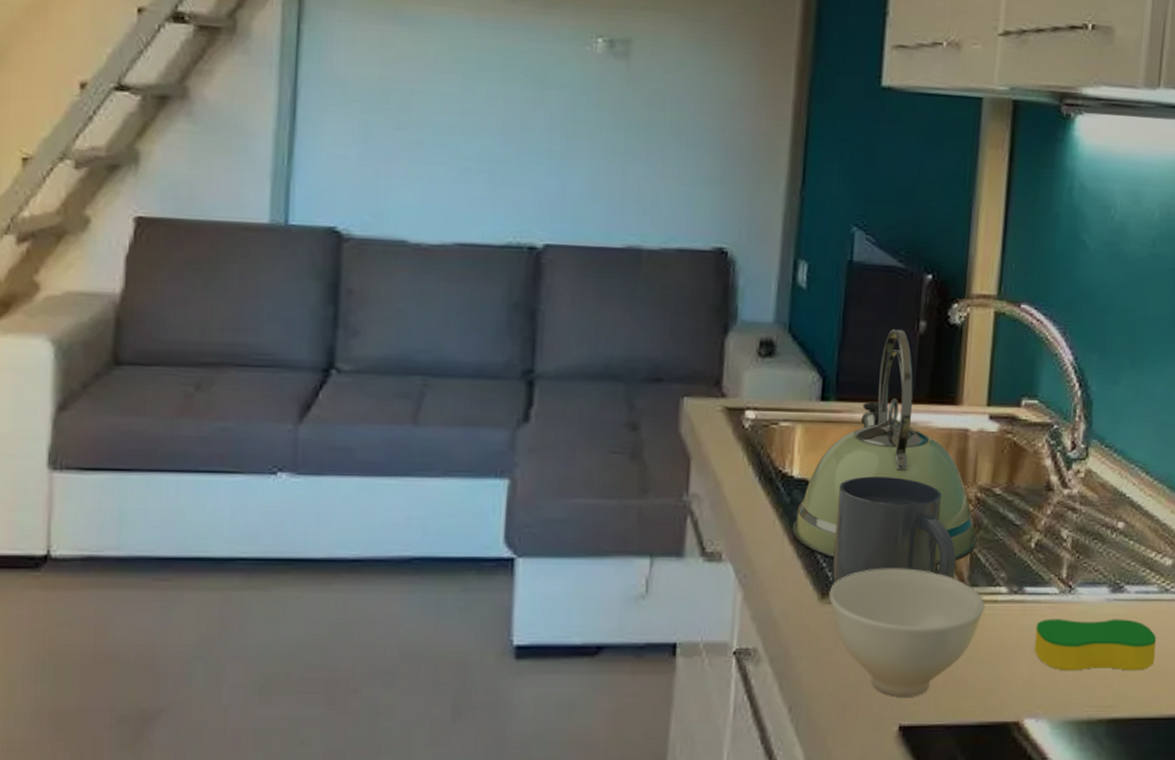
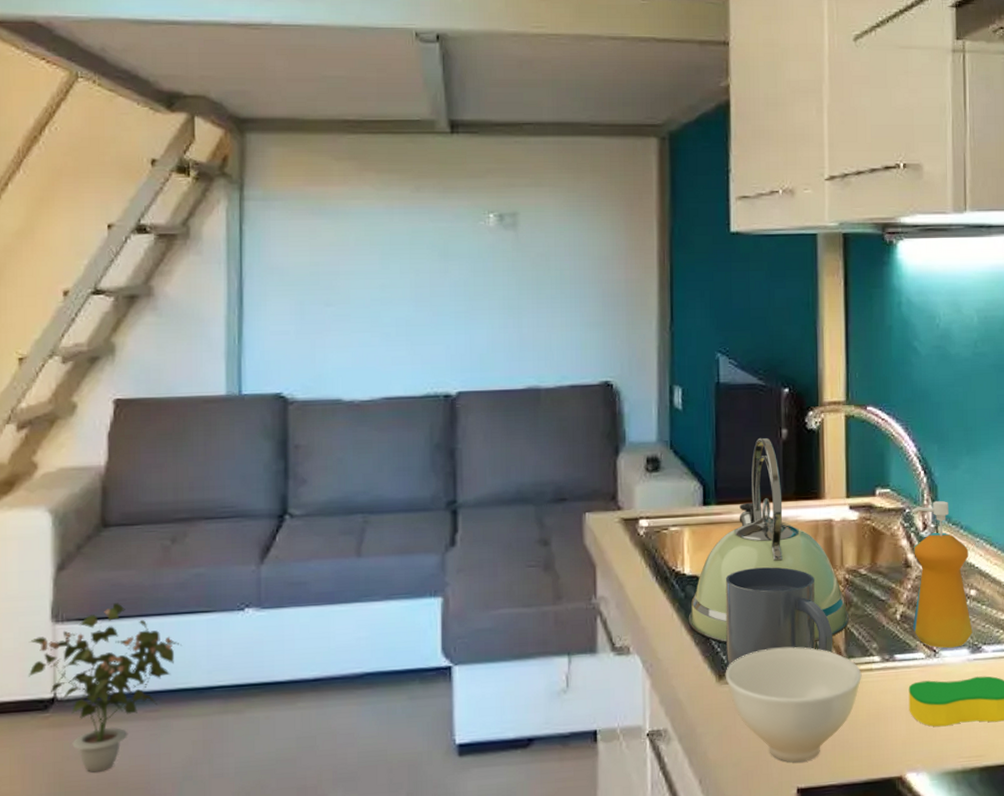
potted plant: none [18,453,201,643] -> present [28,603,182,773]
soap dispenser: none [1047,418,1121,585] -> present [912,500,973,648]

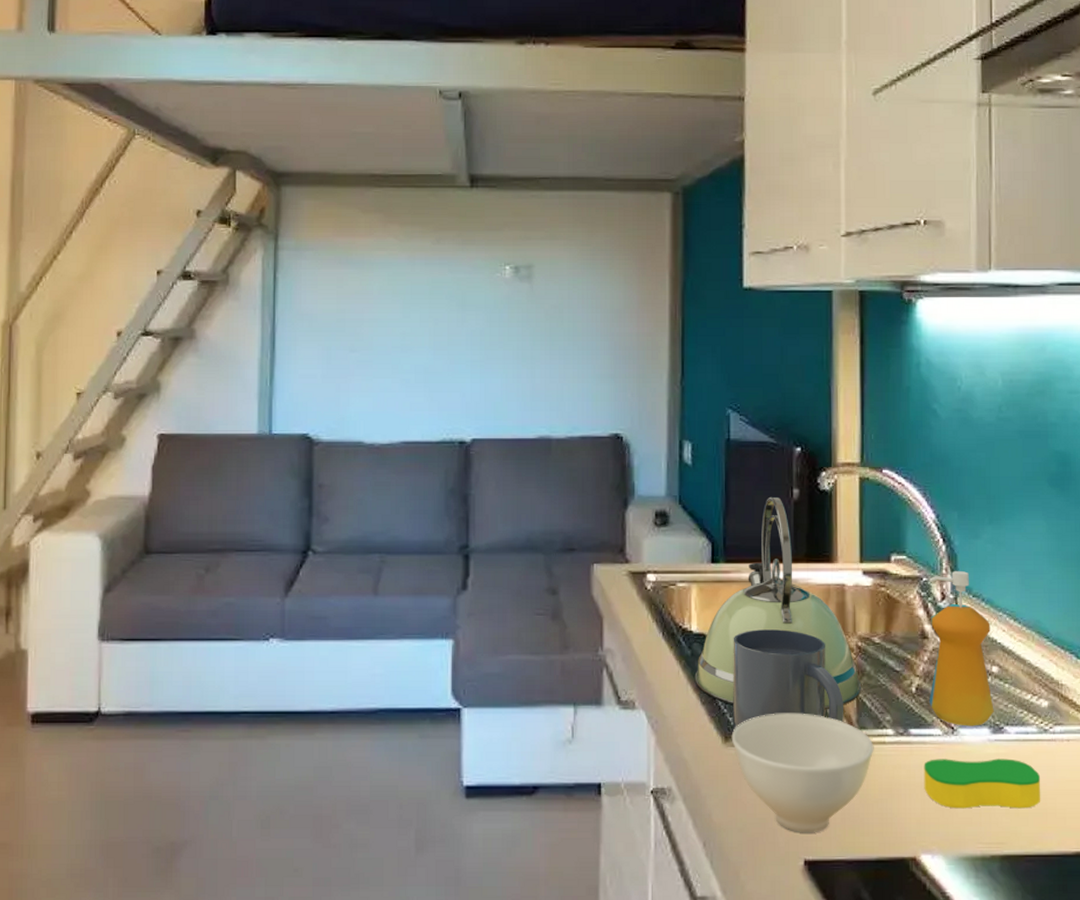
potted plant: present [28,603,182,773] -> none [77,626,212,785]

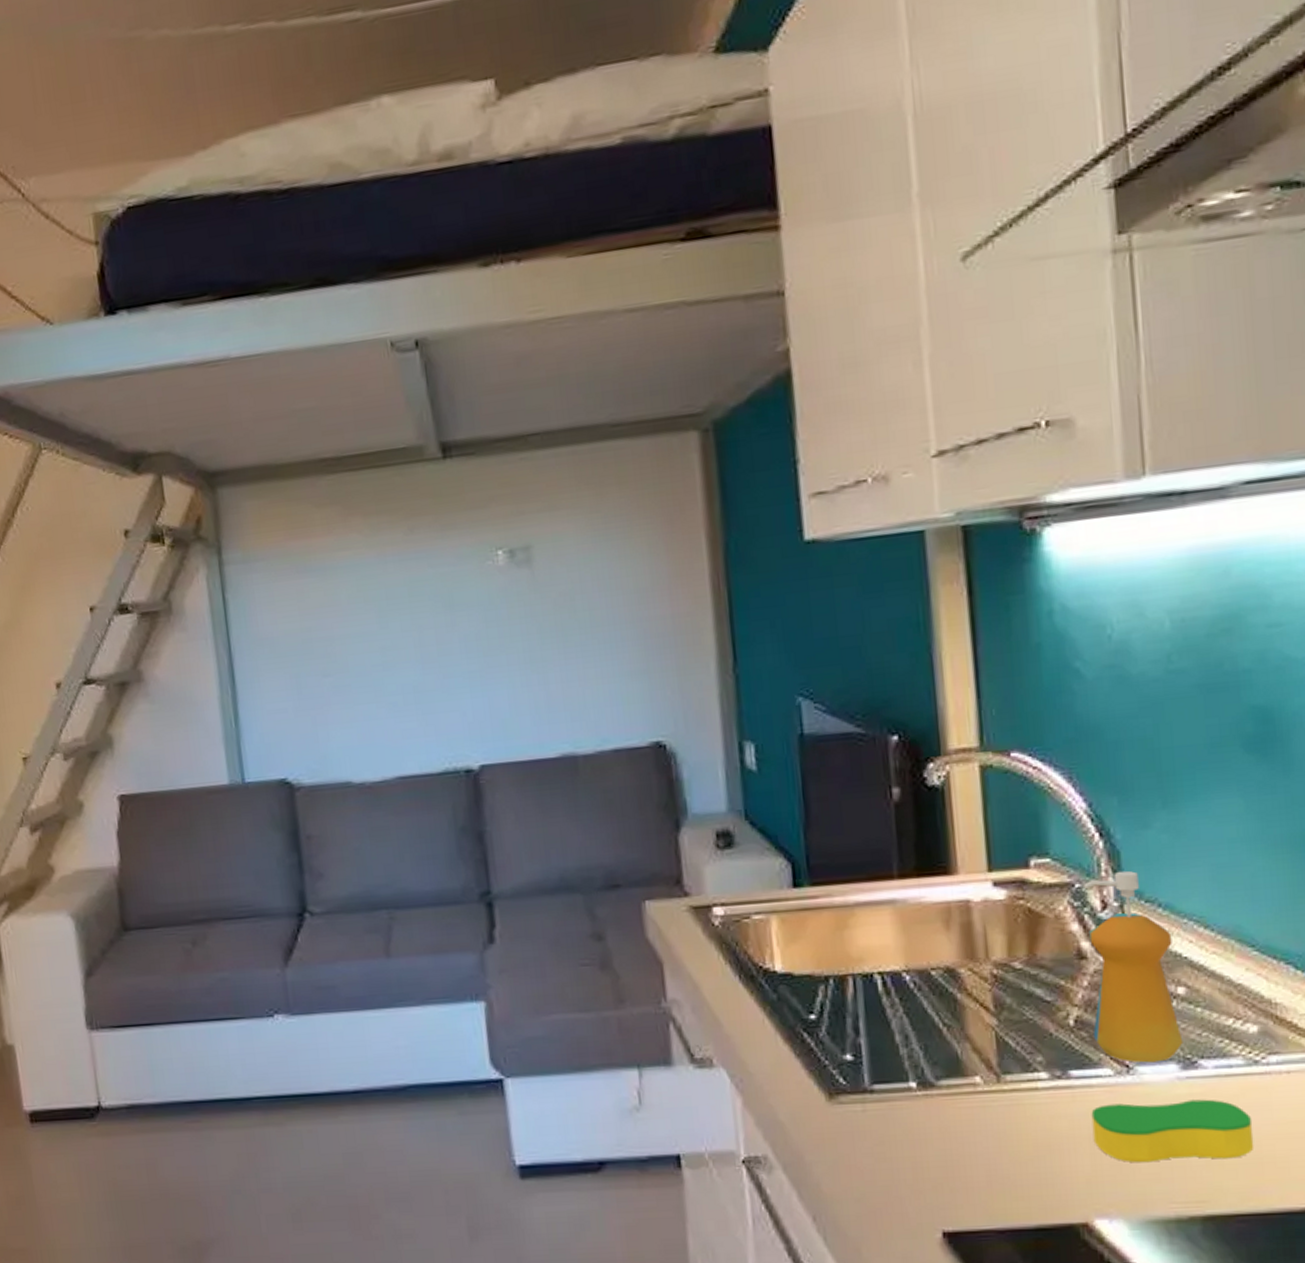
kettle: present [694,496,862,710] -> none [784,799,1002,1055]
bowl: present [731,713,874,832] -> none [836,1060,1024,1200]
mug: present [732,629,843,732] -> none [829,961,981,1087]

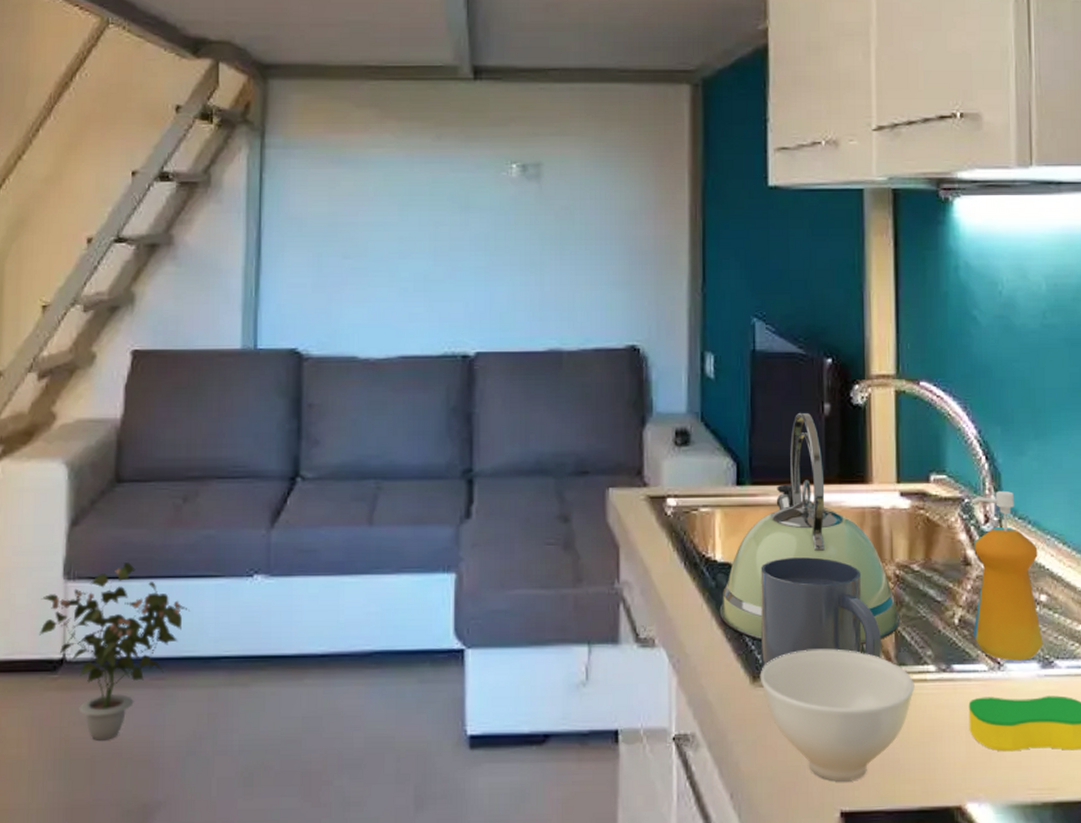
potted plant: none [68,1010,215,1183] -> present [40,562,190,740]
kettle: none [784,799,1002,1055] -> present [719,412,900,645]
mug: none [829,961,981,1087] -> present [760,557,881,671]
bowl: none [836,1060,1024,1200] -> present [760,648,915,781]

